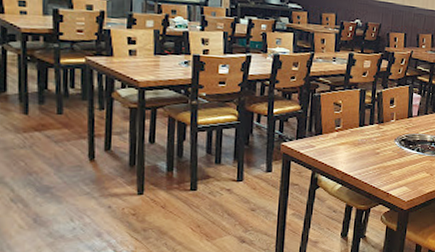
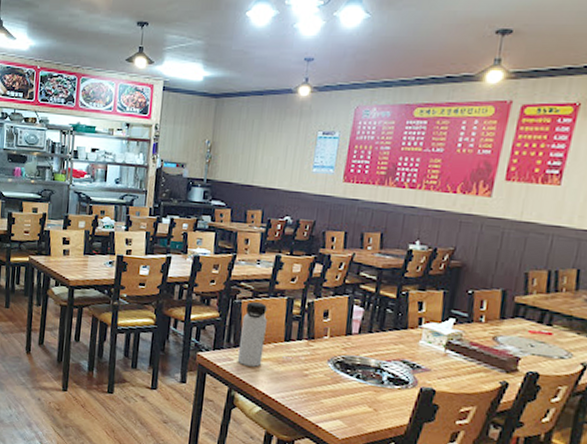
water bottle: none [318,95,344,151] -> present [237,302,268,367]

